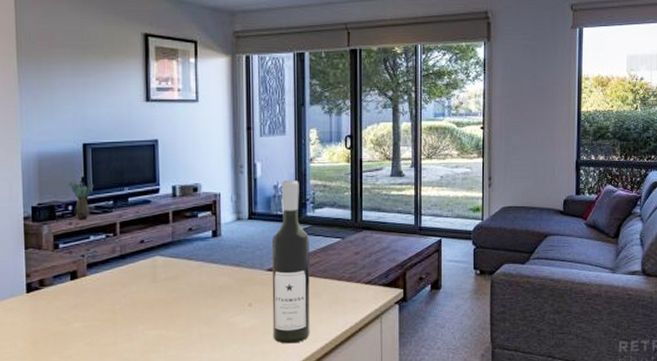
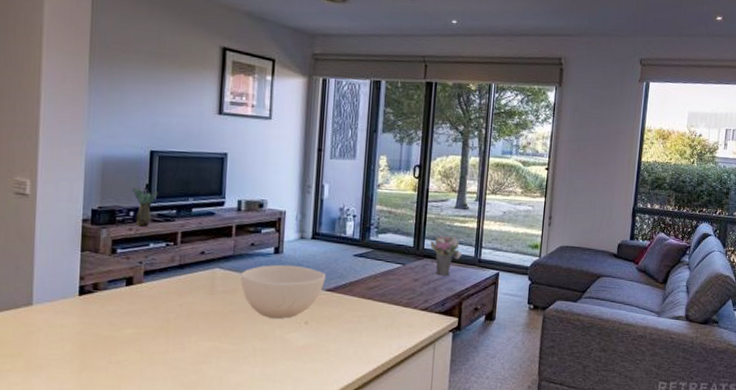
bowl: none [182,247,266,302] -> present [240,264,327,319]
bottle: present [271,179,310,344] -> none [326,203,370,364]
flower bouquet: none [368,205,402,247] -> present [430,235,462,276]

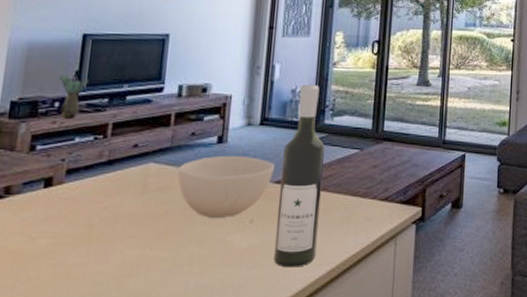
bottle: none [326,203,370,364] -> present [273,84,325,268]
flower bouquet: present [430,235,462,276] -> none [390,115,425,161]

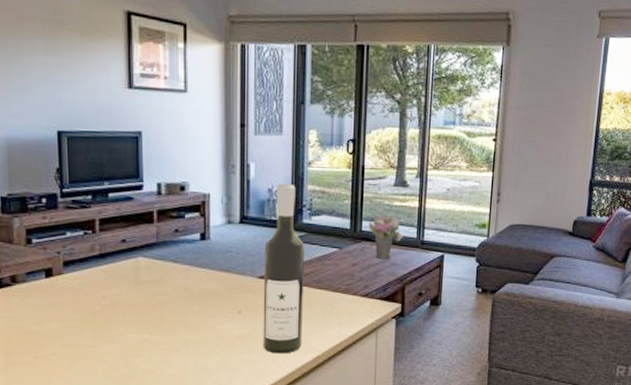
vase: present [59,75,89,119] -> none [42,172,70,215]
bowl: present [177,155,276,218] -> none [167,251,258,308]
flower bouquet: none [390,115,425,161] -> present [368,216,403,260]

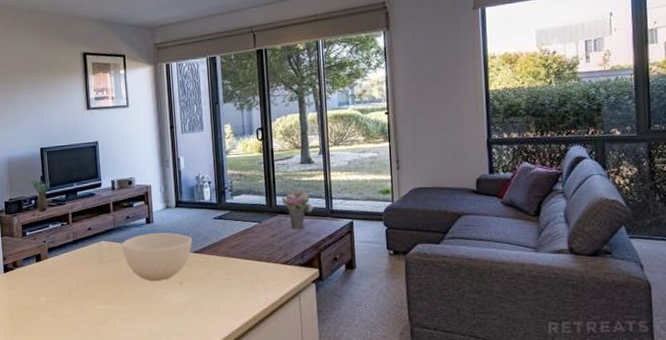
vase: none [42,172,70,215] -> present [31,180,50,212]
bowl: none [167,251,258,308] -> present [122,232,193,281]
bottle: present [263,183,304,354] -> none [196,170,235,319]

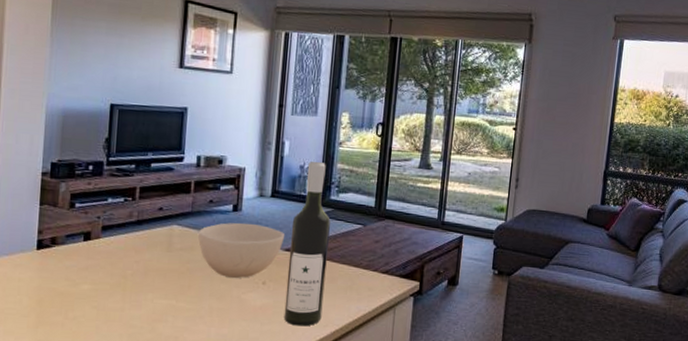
vase: present [31,180,50,212] -> none [91,141,117,181]
bottle: none [196,170,235,319] -> present [283,161,331,327]
flower bouquet: present [281,190,314,230] -> none [392,196,425,239]

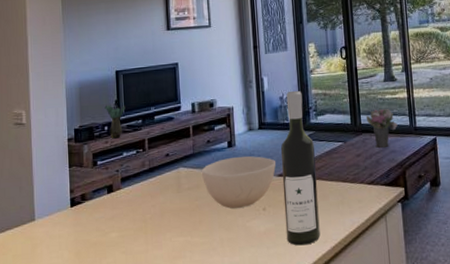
vase: none [91,141,117,181] -> present [104,105,125,139]
flower bouquet: none [392,196,425,239] -> present [365,108,398,149]

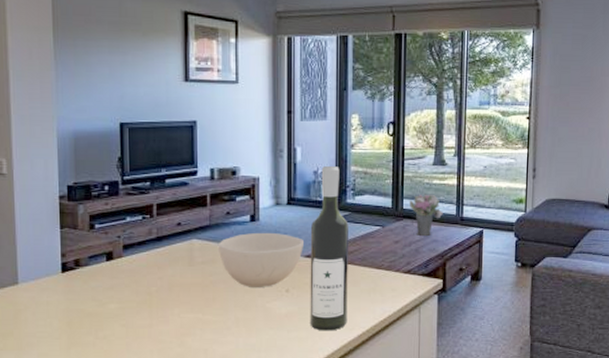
vase: present [104,105,125,139] -> none [105,162,131,201]

